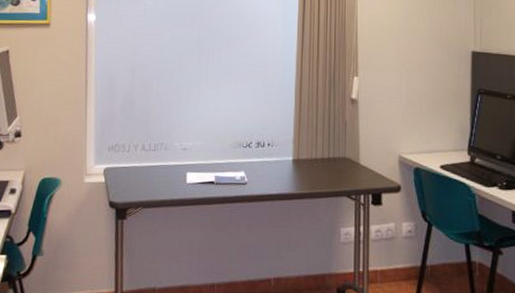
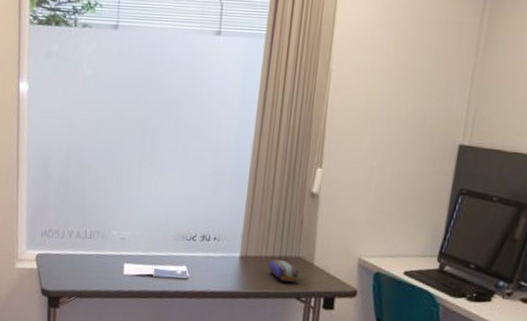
pencil case: none [318,161,347,182] -> present [267,259,299,283]

